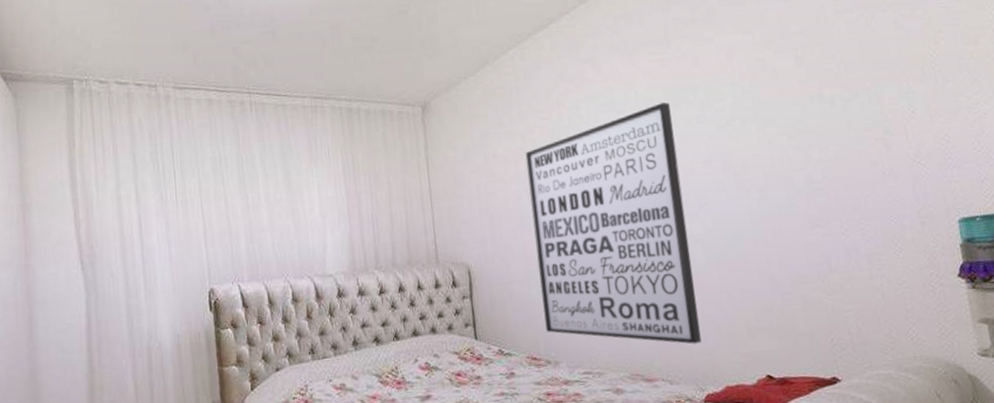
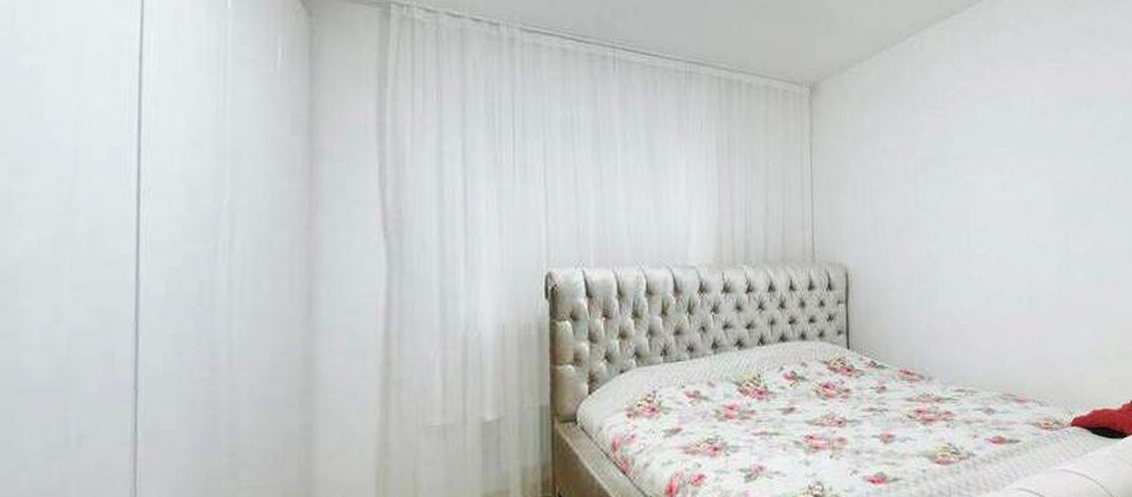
wall art: present [525,102,702,344] -> none [916,112,1074,366]

